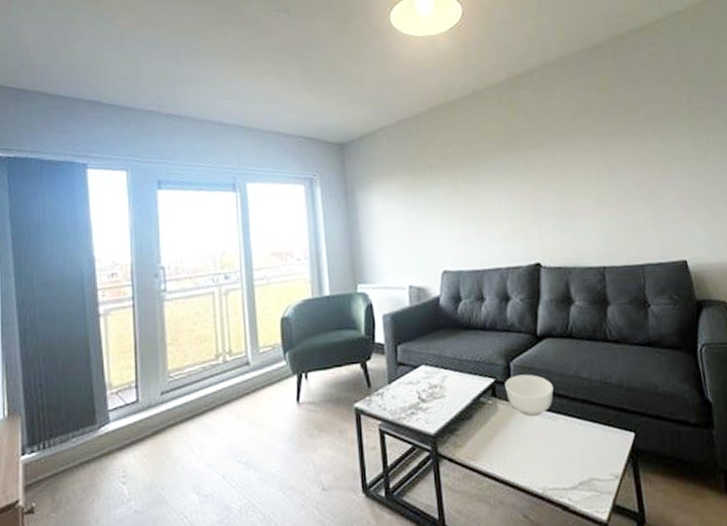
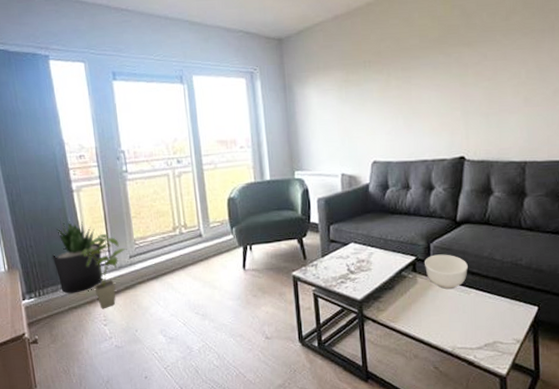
planter: none [66,349,127,444] -> present [53,218,102,294]
house plant: none [101,366,159,463] -> present [80,234,127,309]

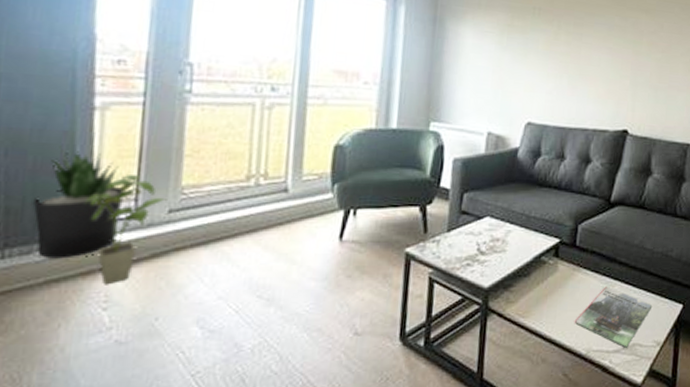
bowl: present [425,254,468,289] -> none [568,238,616,279]
magazine: none [438,293,507,345] -> present [574,286,652,348]

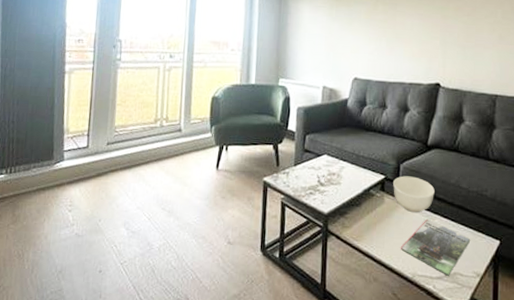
planter: present [34,145,124,259] -> none [32,97,82,174]
house plant: present [85,175,167,285] -> none [60,118,106,194]
bowl: none [568,238,616,279] -> present [393,176,435,212]

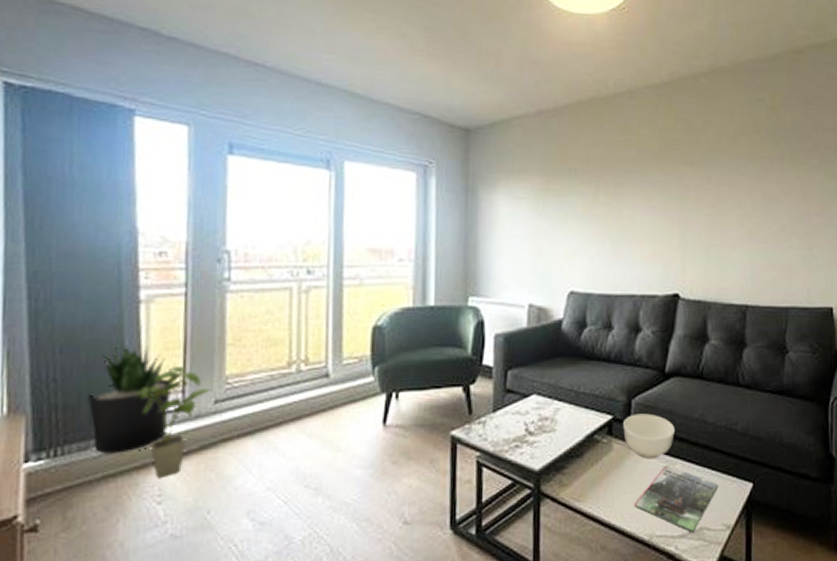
planter: none [32,97,82,174] -> present [89,340,172,454]
house plant: none [60,118,106,194] -> present [136,367,213,479]

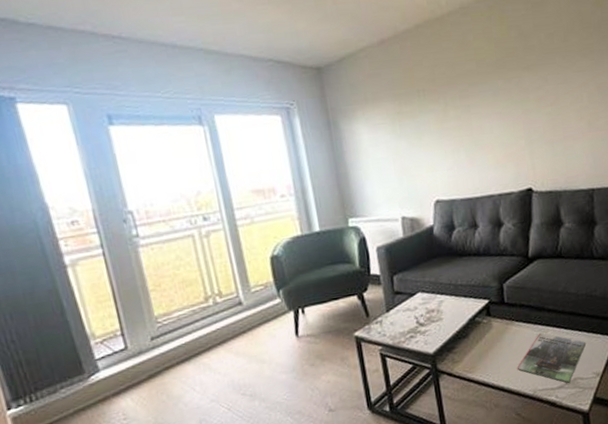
planter: present [89,340,172,454] -> none [45,302,117,393]
house plant: present [136,367,213,479] -> none [84,314,147,407]
bowl: present [623,413,675,458] -> none [498,293,544,330]

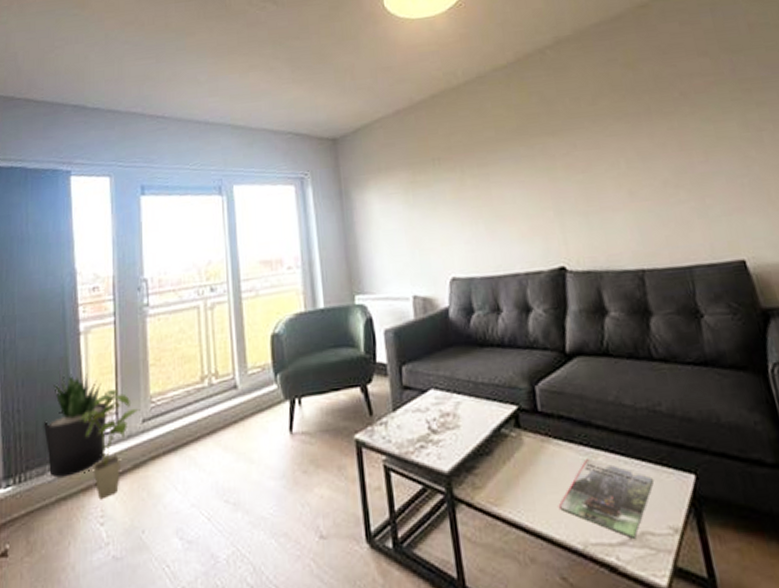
planter: none [45,302,117,393] -> present [44,371,107,478]
house plant: none [84,314,147,407] -> present [80,389,140,500]

